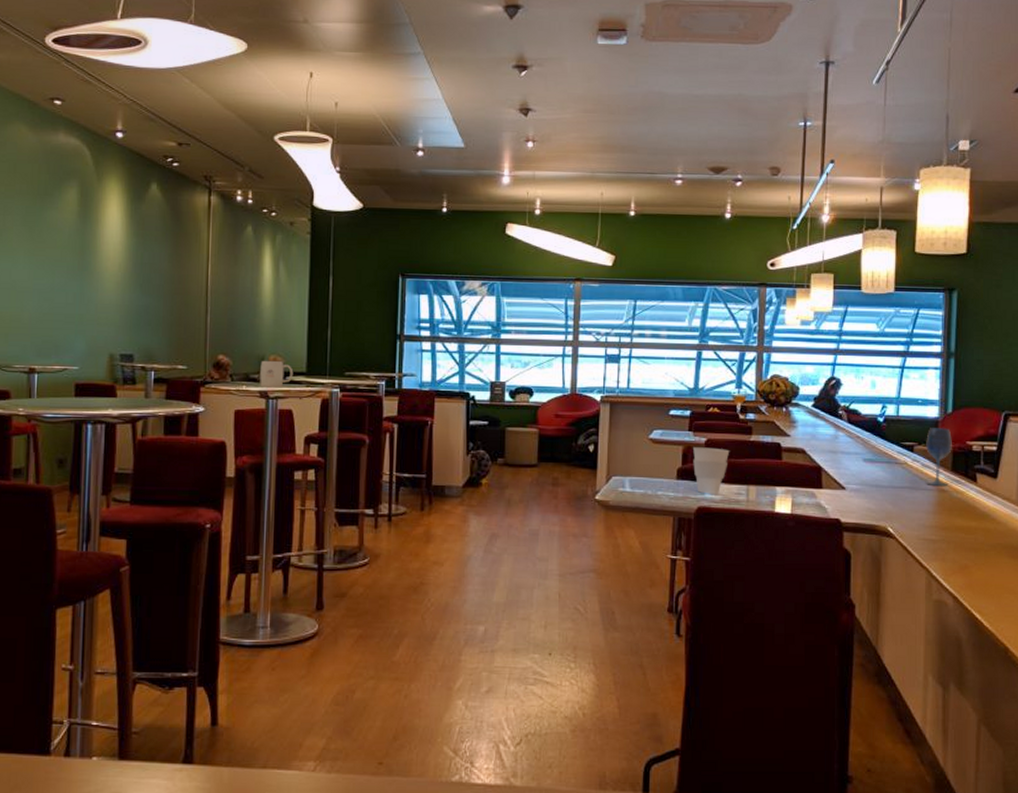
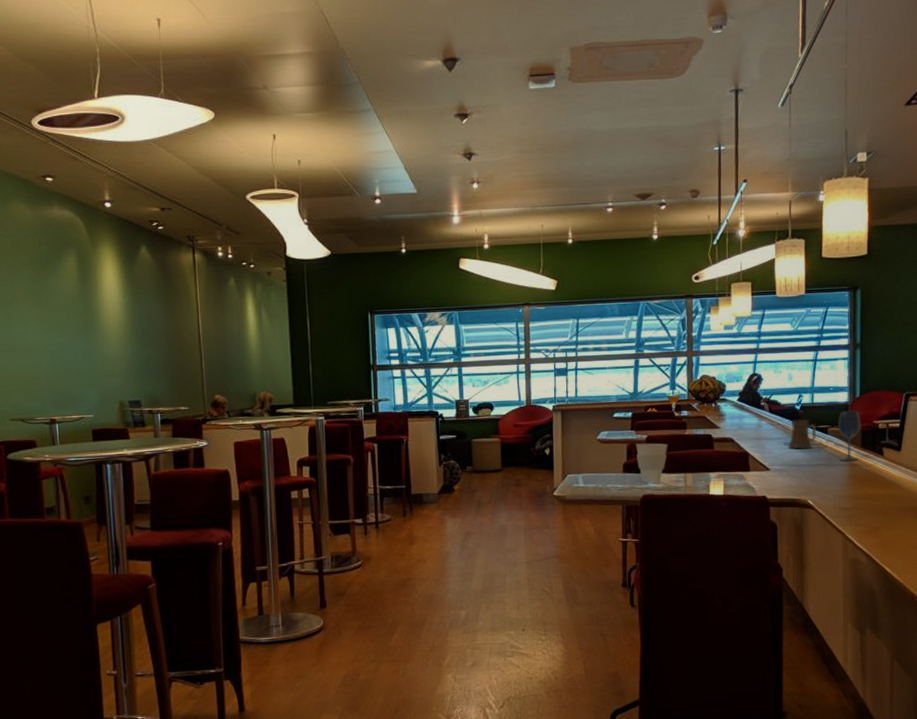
mug: present [260,361,294,388] -> none [253,397,283,421]
beer mug: none [868,433,901,469] -> present [788,419,817,450]

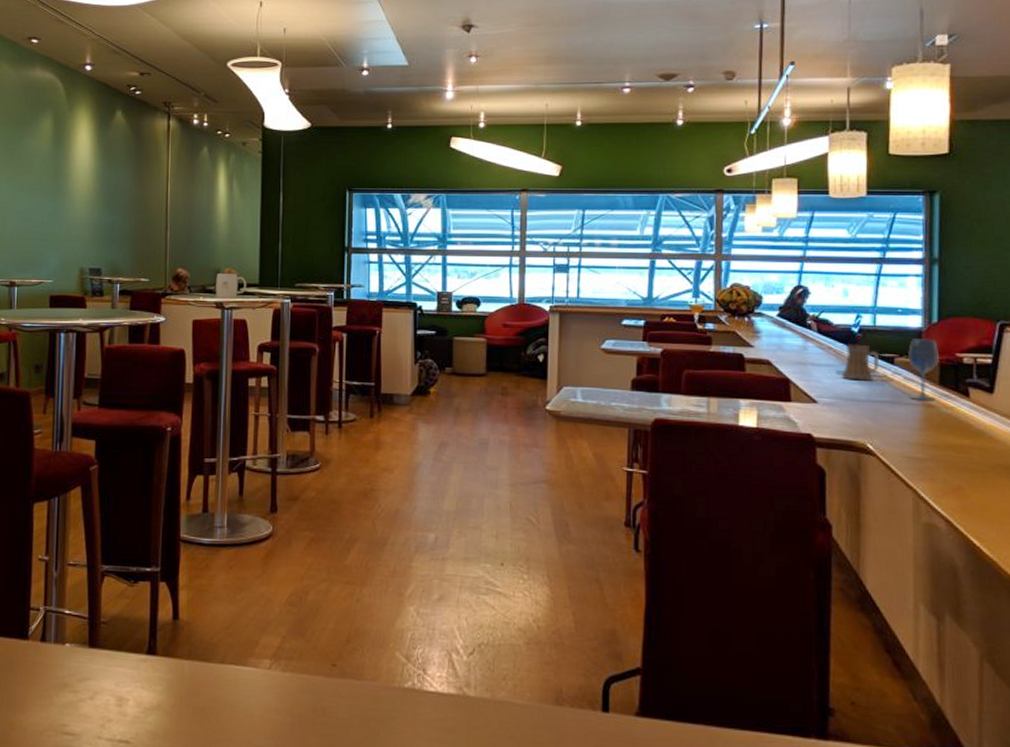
mug: none [253,397,283,421] -> present [216,274,247,299]
cup: present [636,443,668,484] -> none [648,358,688,406]

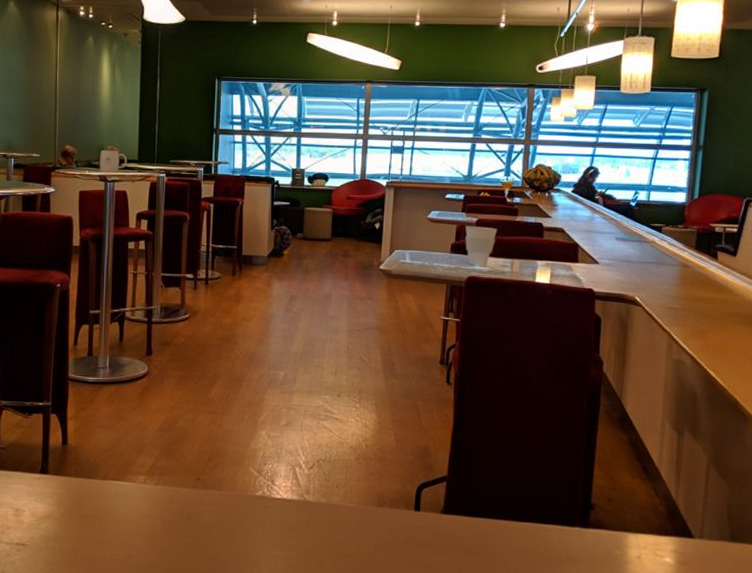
cup: none [648,358,688,406] -> present [465,226,498,266]
beer mug: present [842,344,880,382] -> none [620,215,650,247]
wineglass: present [908,338,939,402] -> none [671,211,697,263]

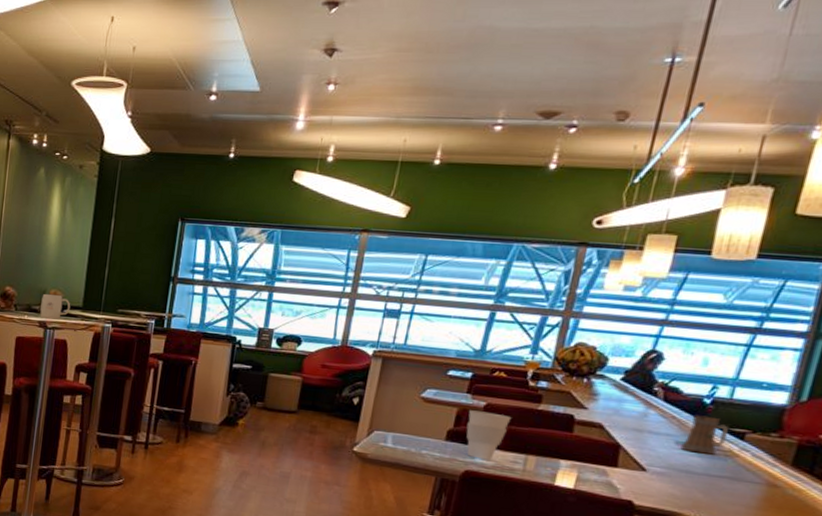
beer mug: none [620,215,650,247] -> present [680,415,728,455]

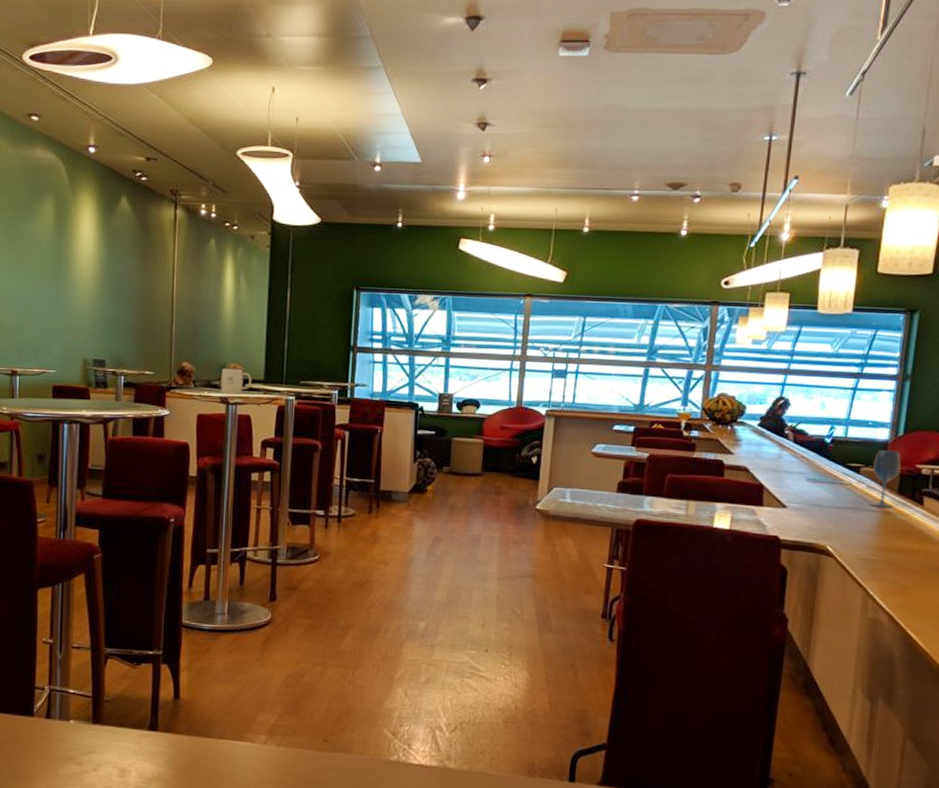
cup: present [466,410,512,460] -> none [634,462,672,508]
beer mug: present [680,415,728,455] -> none [811,453,847,489]
wineglass: none [753,415,800,482] -> present [870,449,901,509]

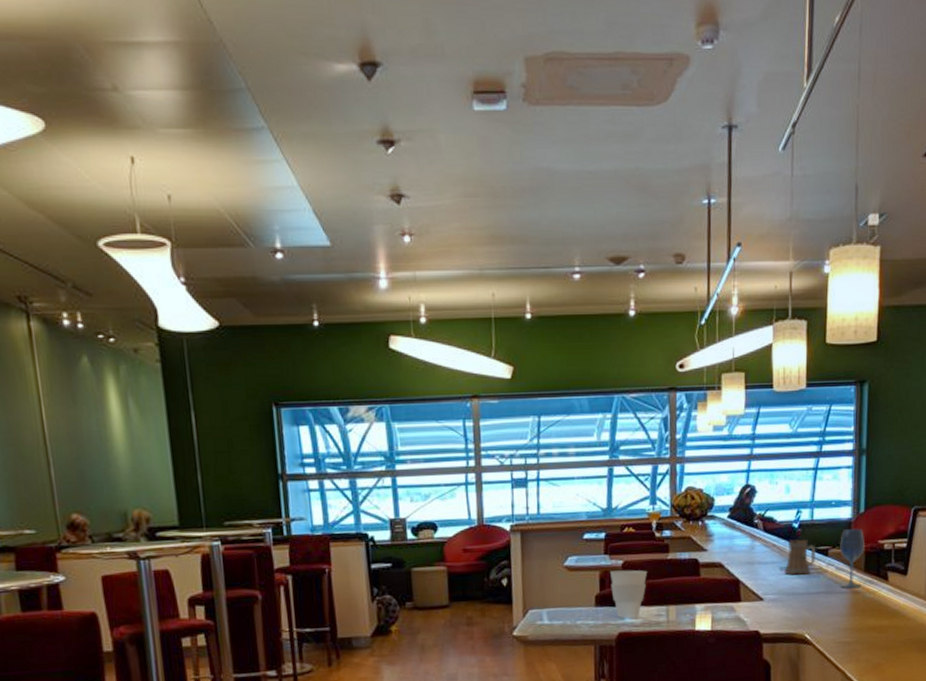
mug: present [221,369,252,395] -> none [123,516,165,548]
cup: none [634,462,672,508] -> present [610,570,648,619]
beer mug: none [811,453,847,489] -> present [784,539,816,576]

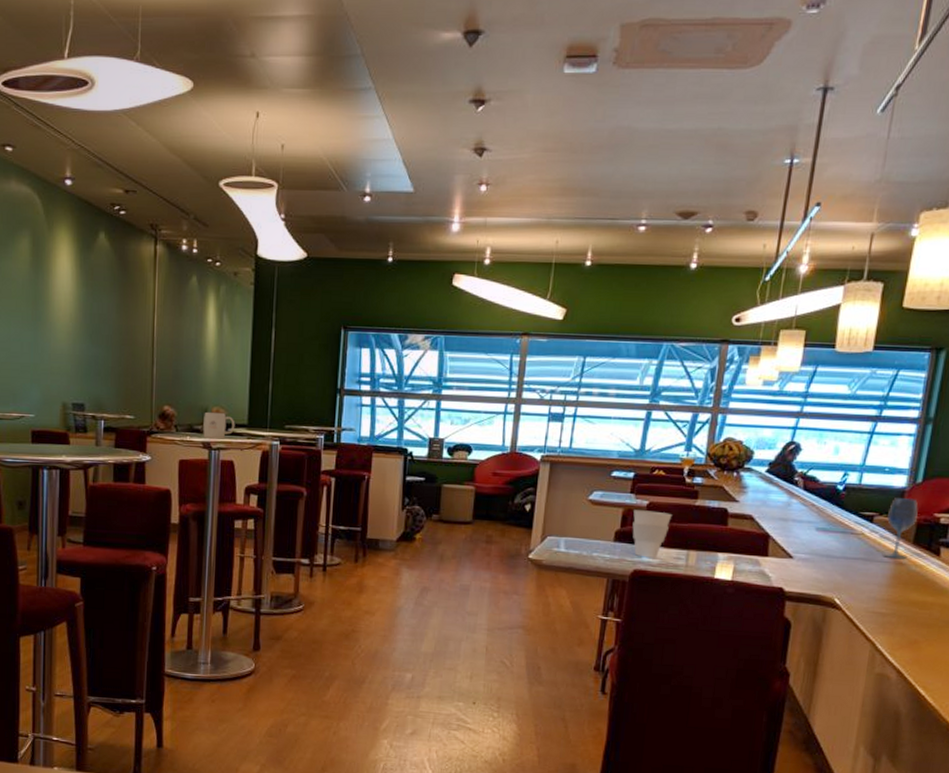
mug: none [123,516,165,548] -> present [203,412,235,439]
beer mug: present [784,539,816,576] -> none [820,501,859,539]

